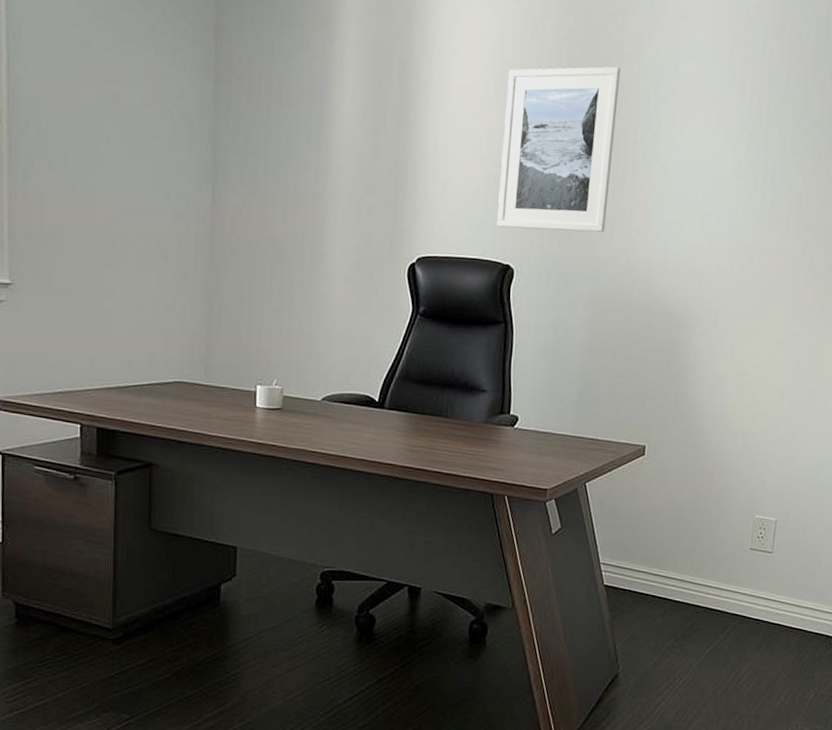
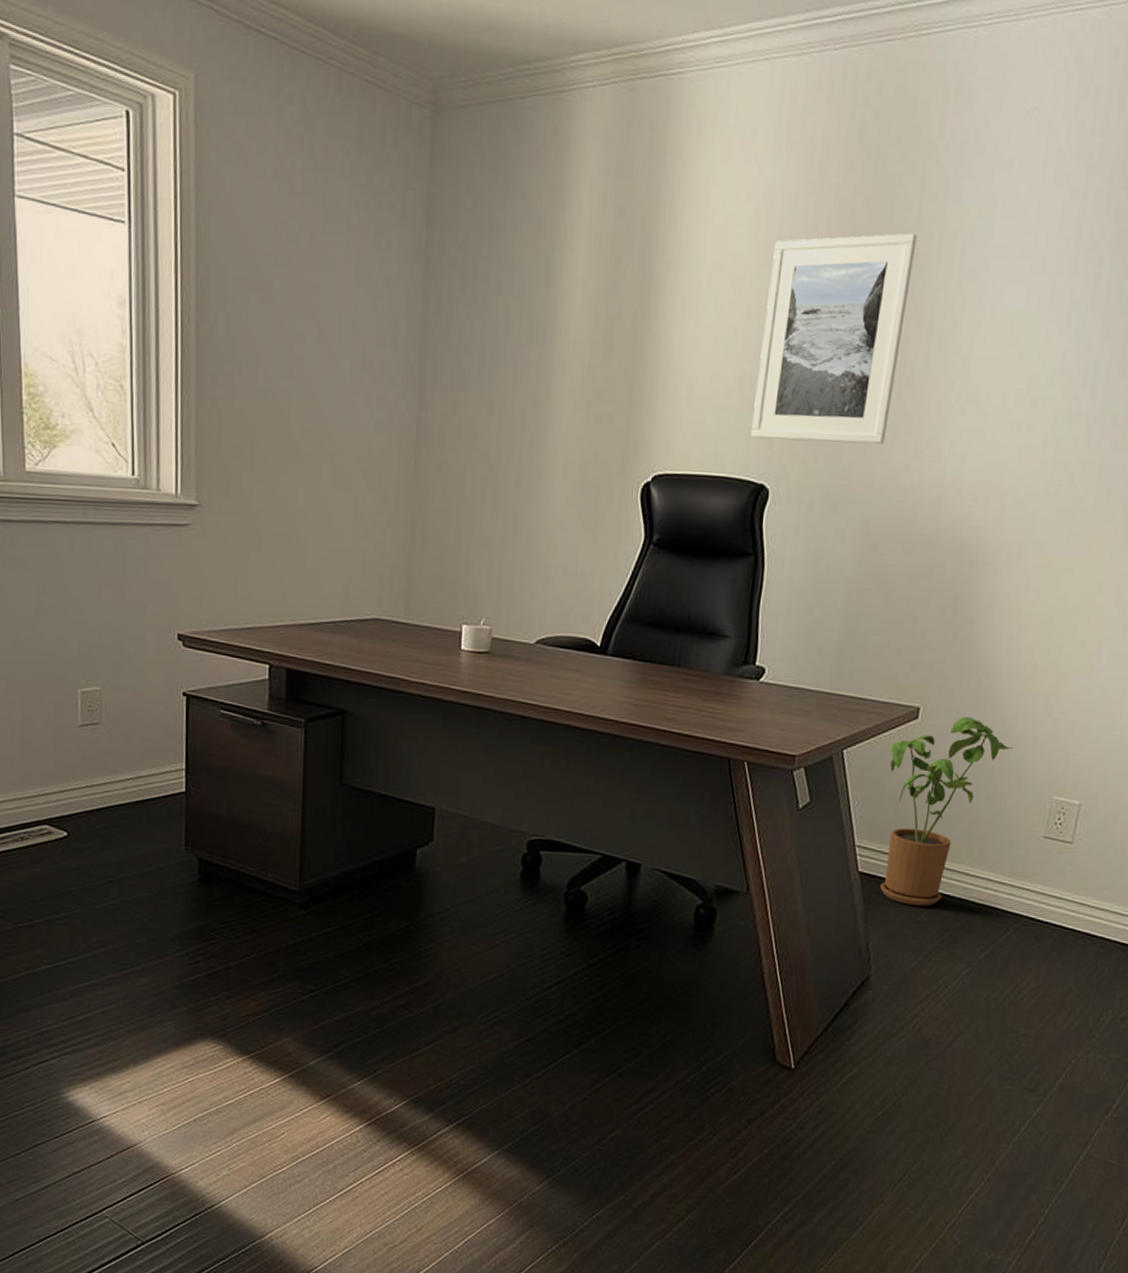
house plant: none [622,452,721,611] -> present [880,717,1013,906]

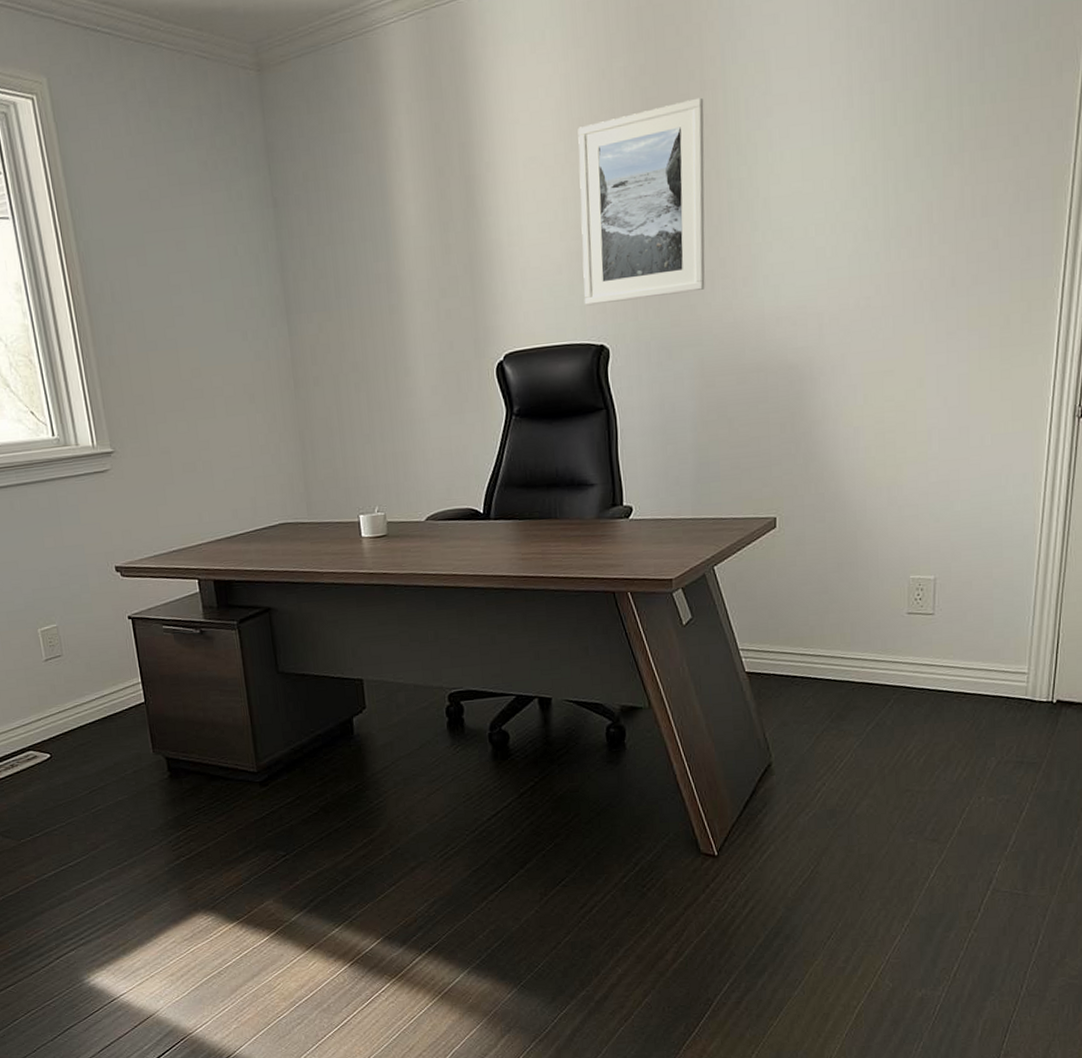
house plant: present [880,717,1013,906] -> none [756,518,866,694]

